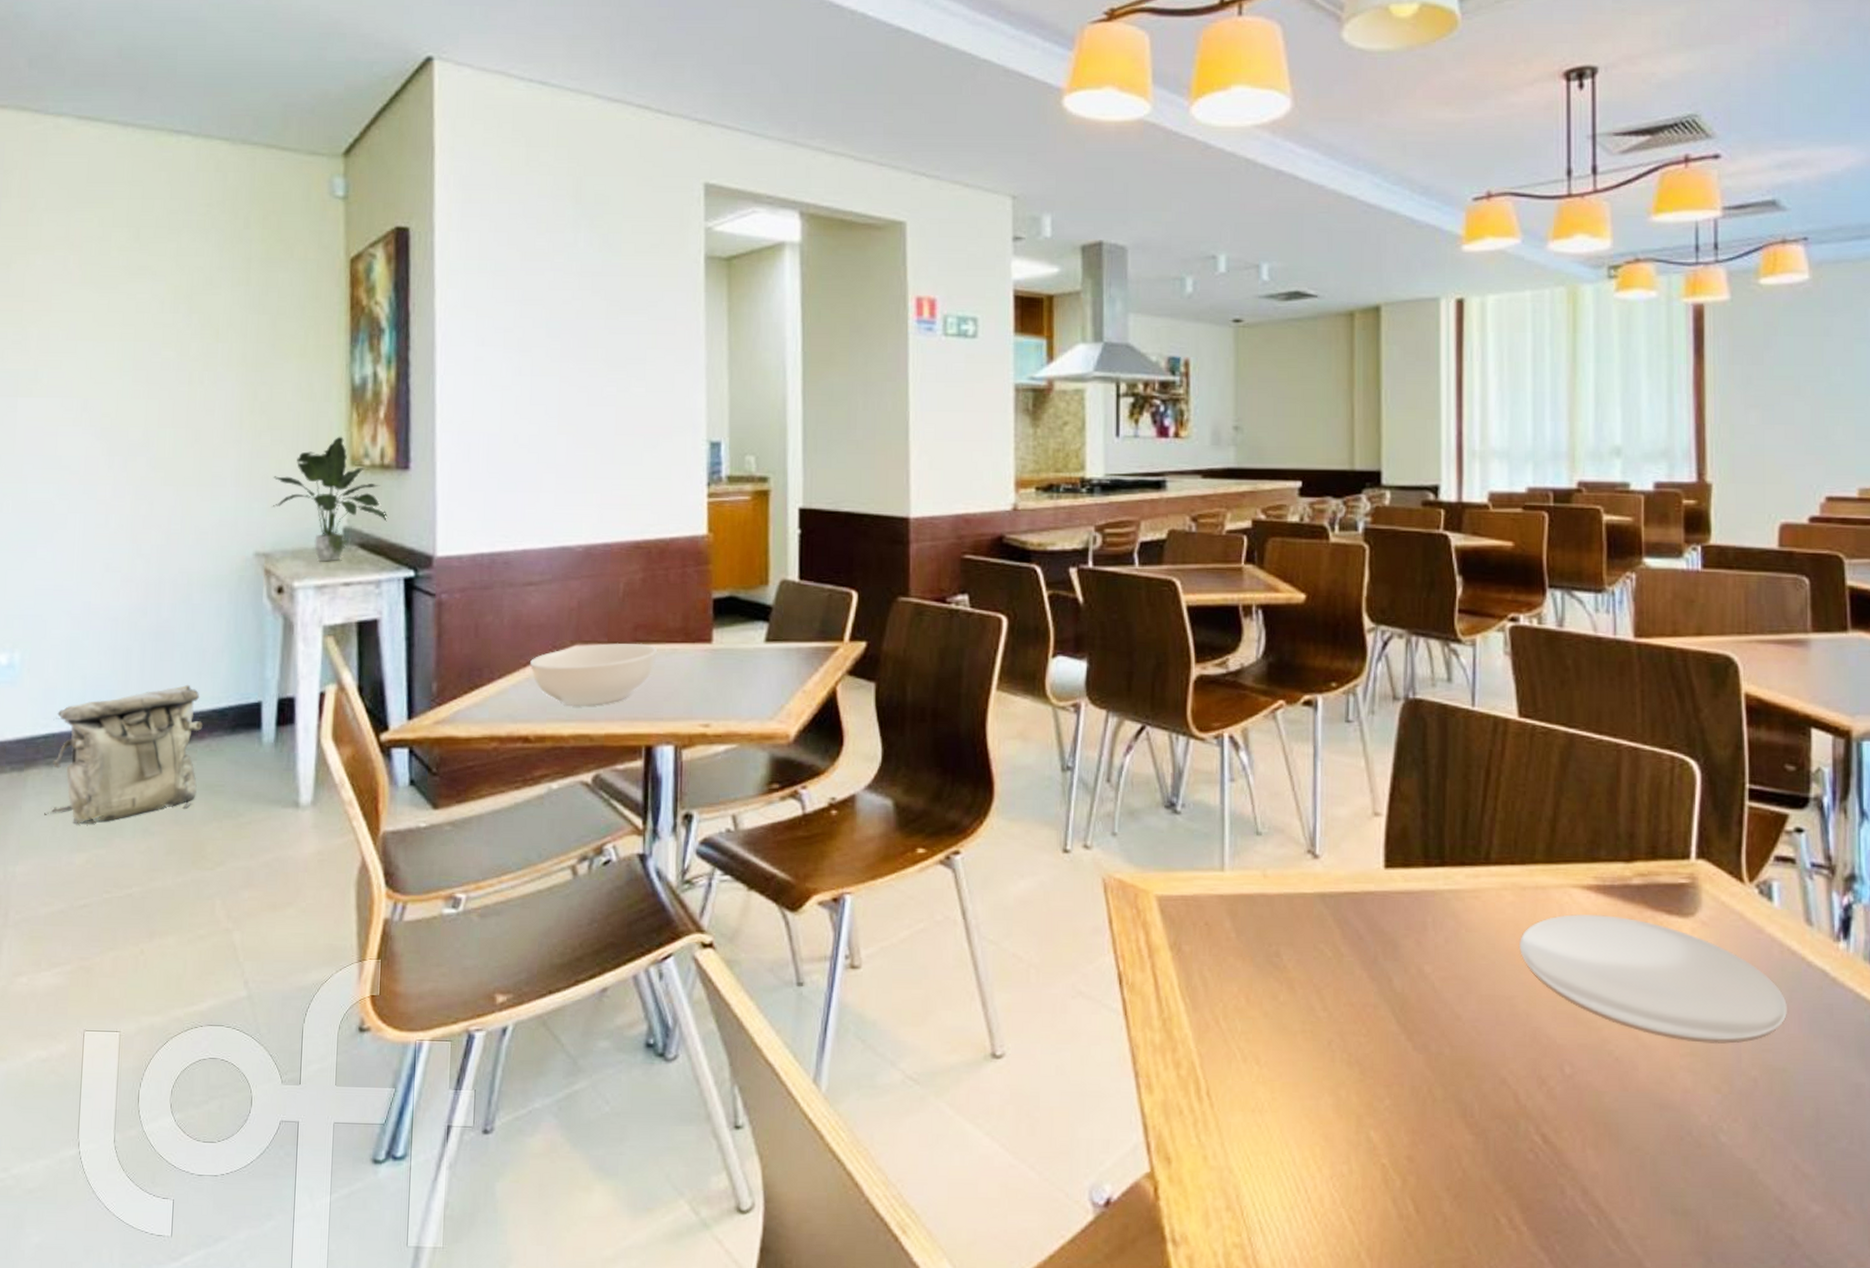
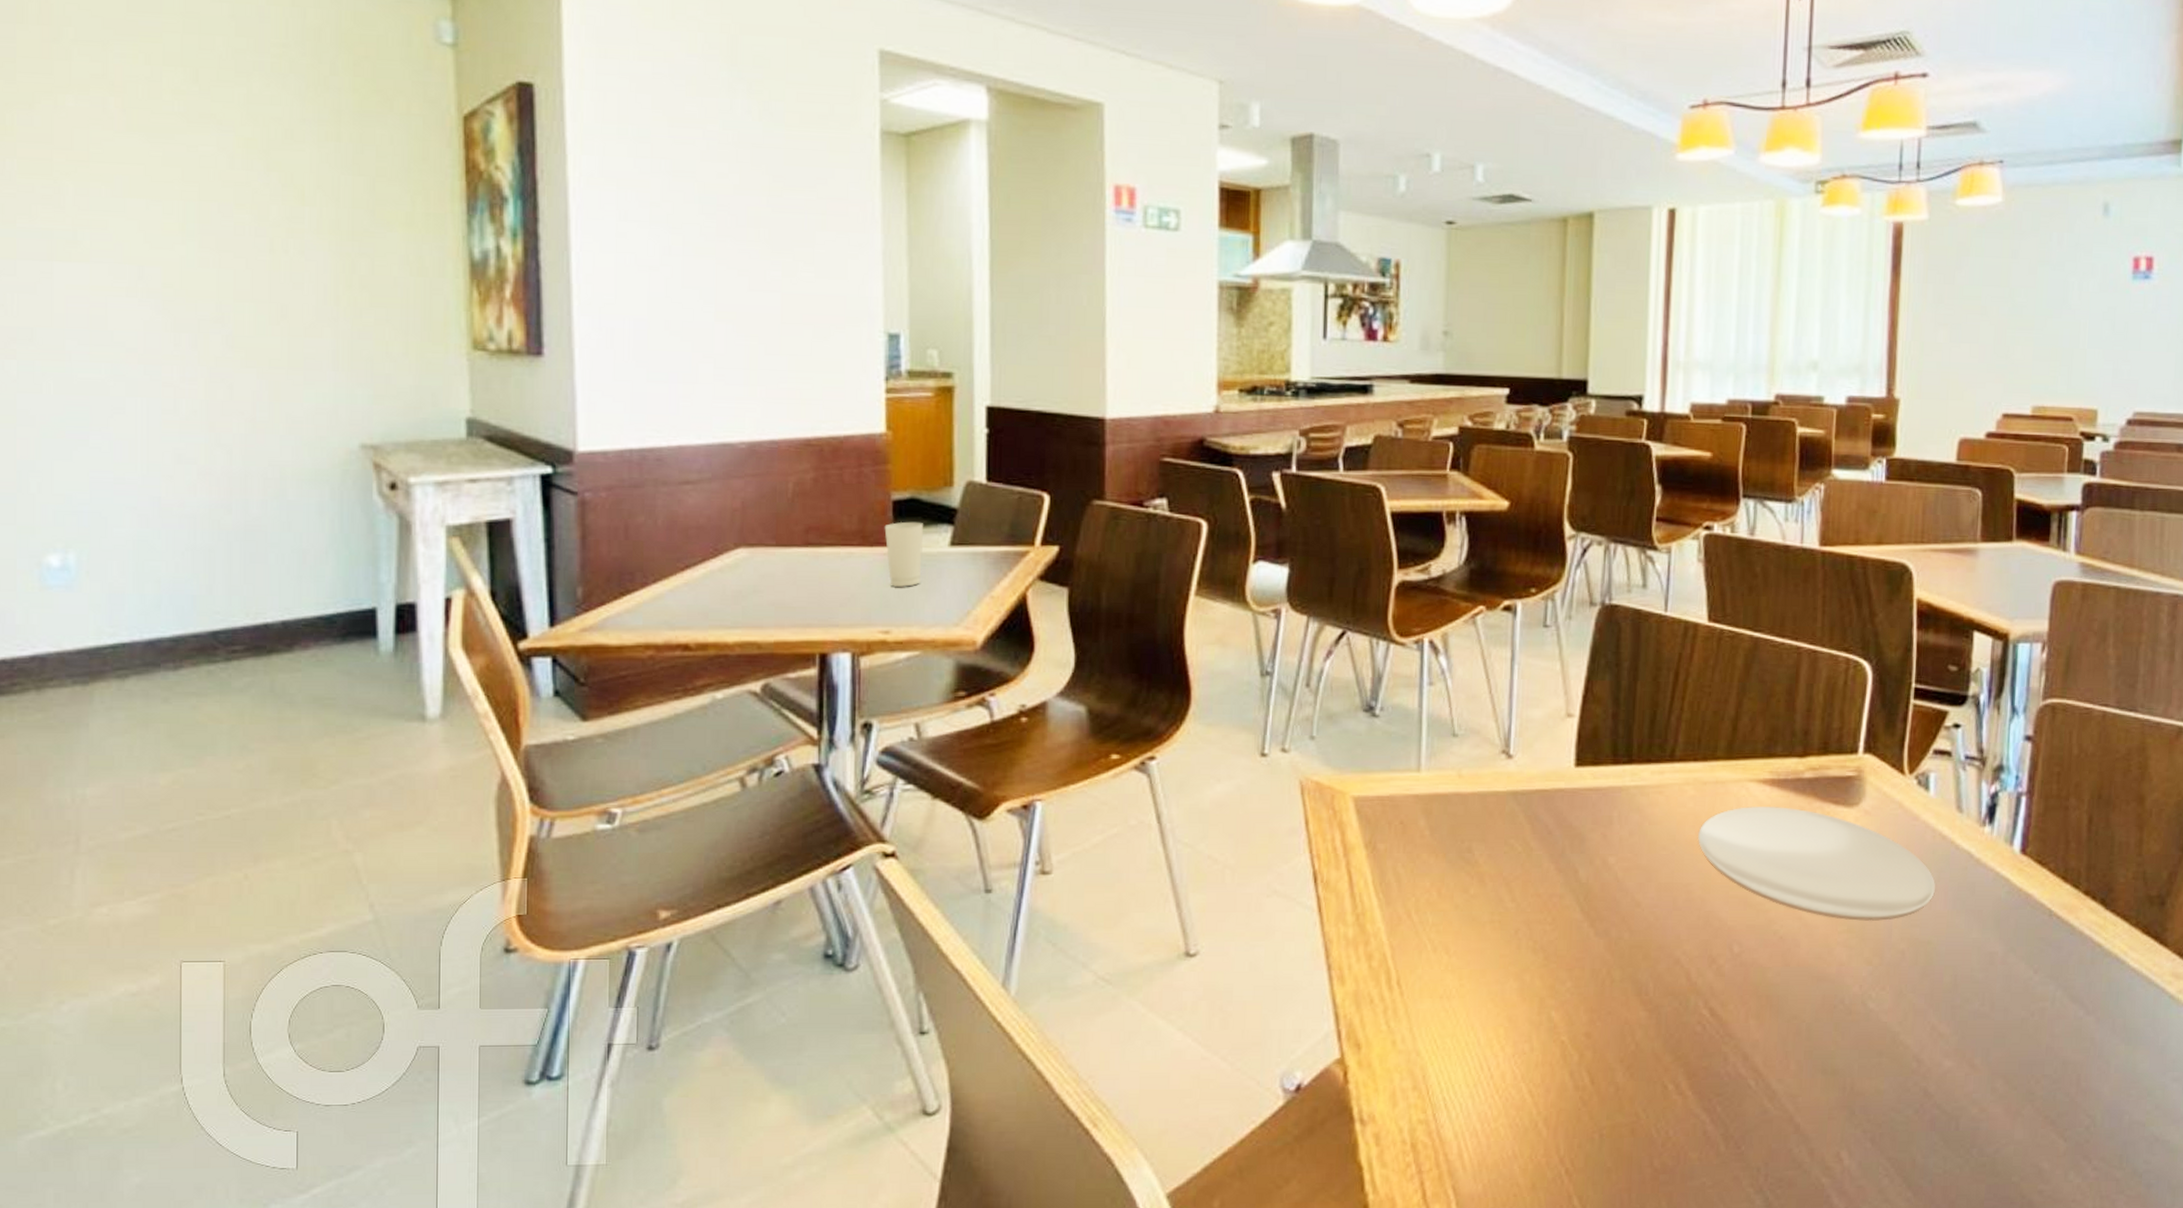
backpack: present [44,684,202,824] -> none [117,589,306,741]
potted plant: present [272,436,388,562] -> none [379,317,520,456]
bowl: present [529,643,658,707] -> none [688,546,832,613]
cup: none [705,619,741,682] -> present [884,521,924,587]

